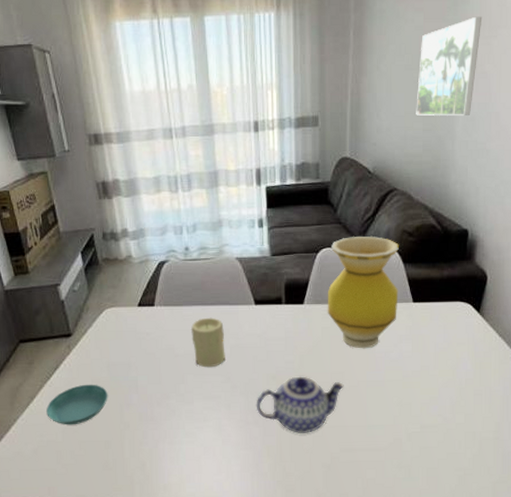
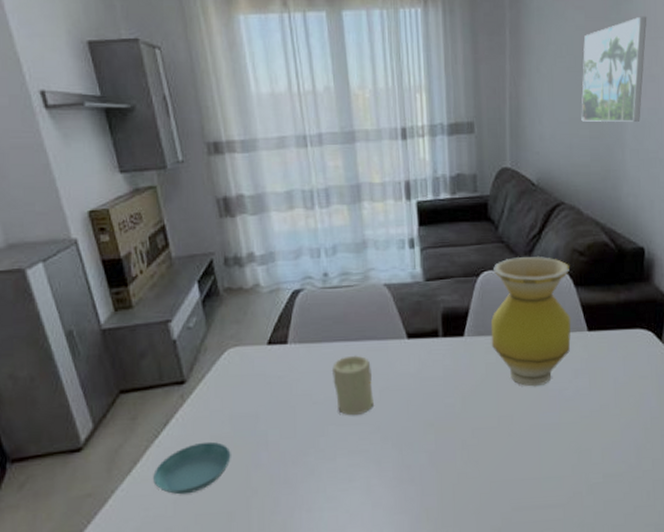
teapot: present [256,376,344,434] -> none [411,421,514,492]

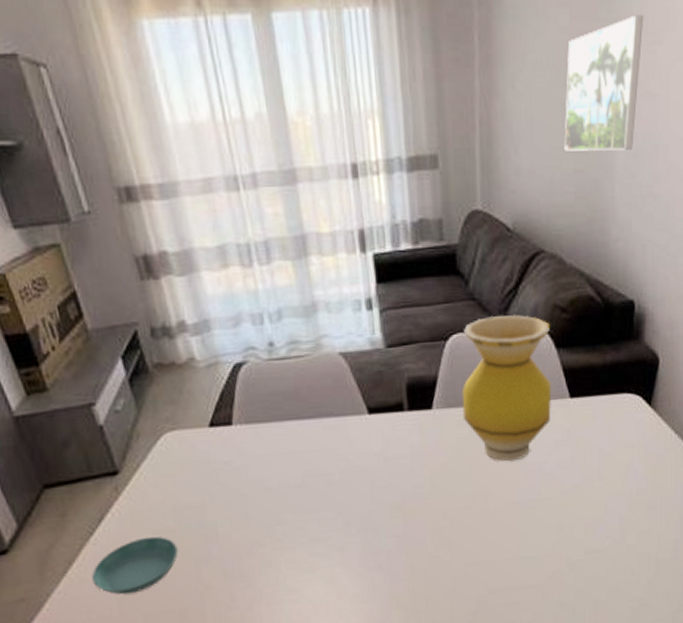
candle: present [331,355,374,416] -> none [284,434,334,502]

